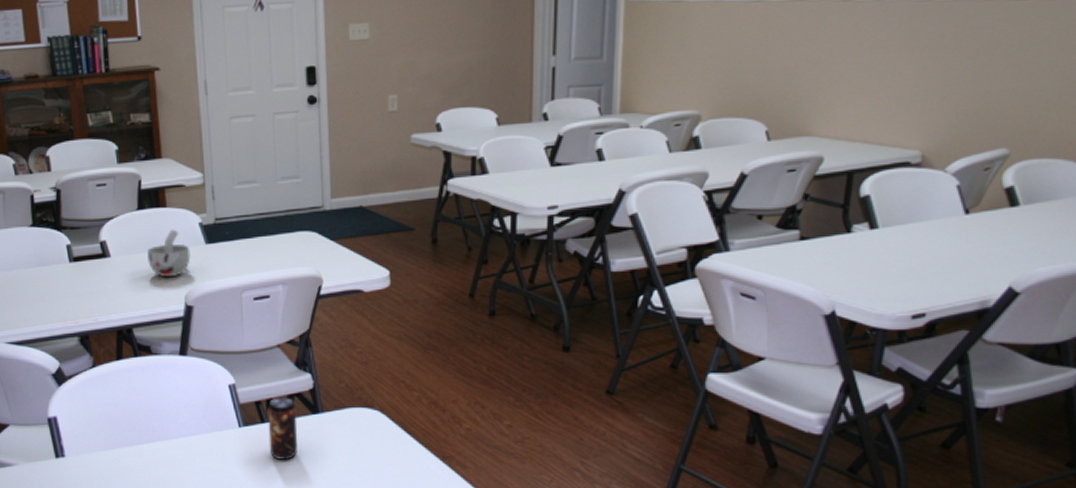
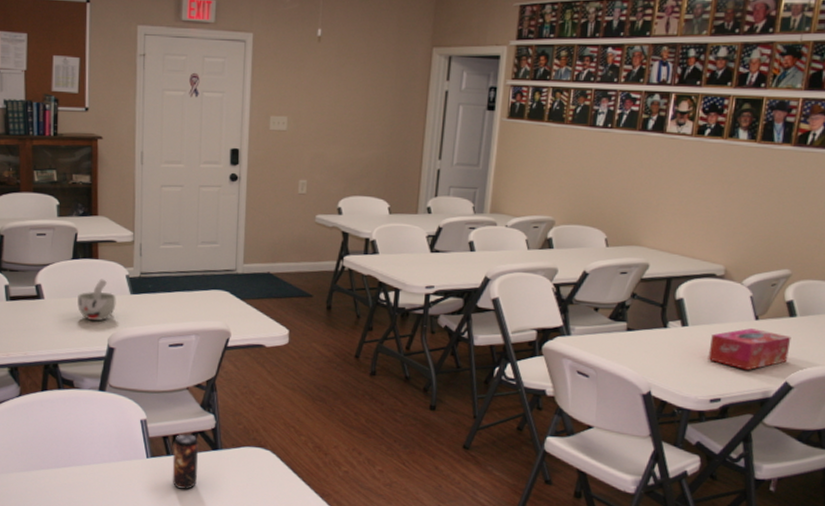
tissue box: none [906,225,1014,276] -> present [708,328,791,370]

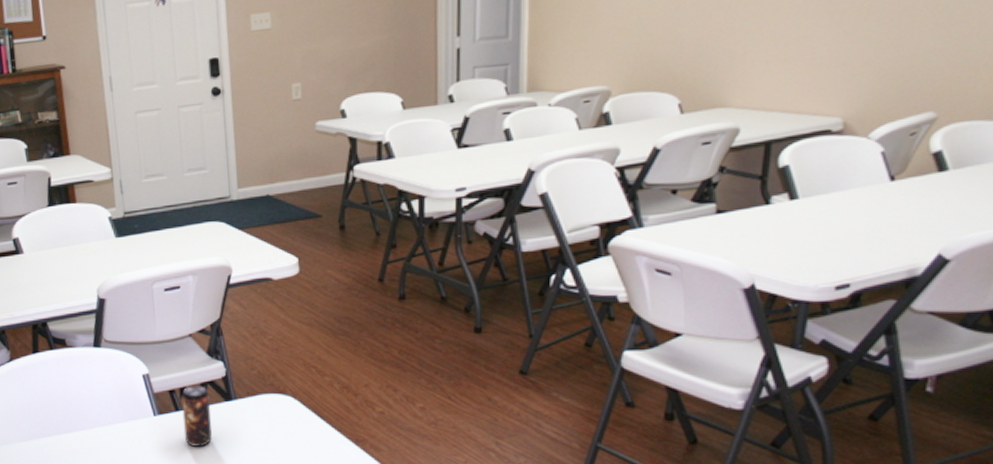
cup: present [77,279,116,321] -> none [59,224,102,272]
tissue box: present [708,328,791,370] -> none [828,192,943,245]

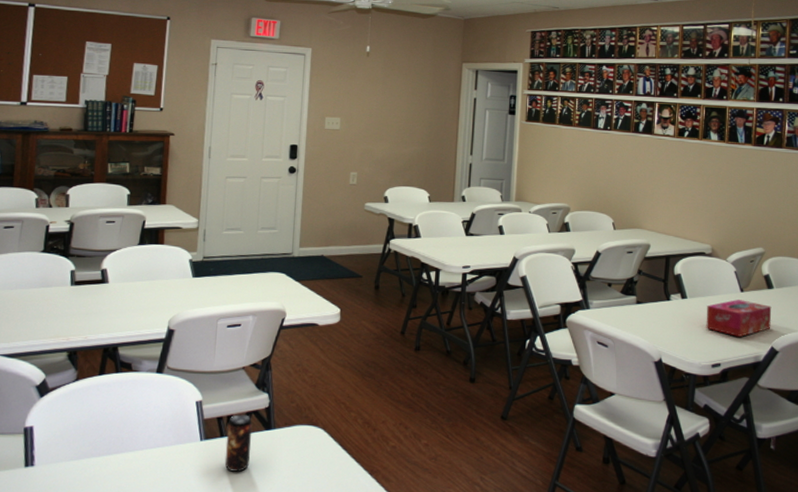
tissue box: none [828,192,943,245] -> present [706,299,772,337]

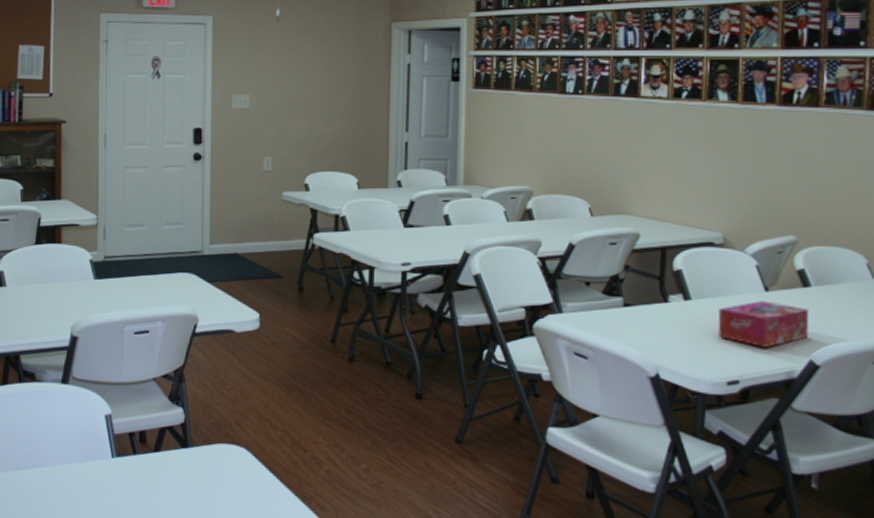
beverage can: present [224,414,253,472] -> none [139,430,168,493]

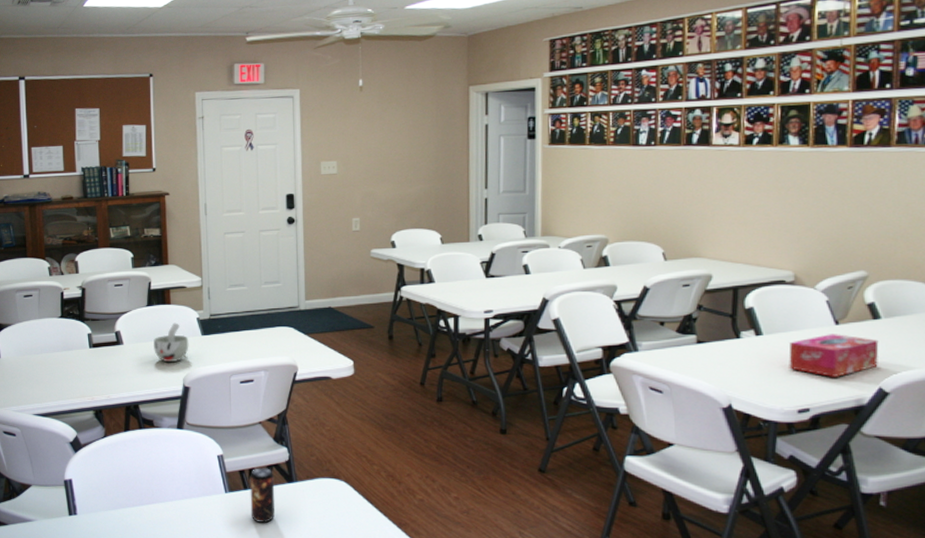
cup: none [40,264,80,309] -> present [154,322,189,363]
beverage can: none [139,430,168,493] -> present [249,467,276,523]

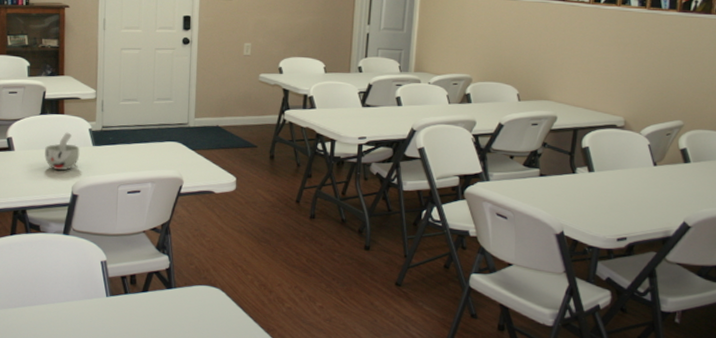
beverage can: present [249,467,276,523] -> none [129,274,155,326]
tissue box: present [788,334,879,377] -> none [613,173,687,211]

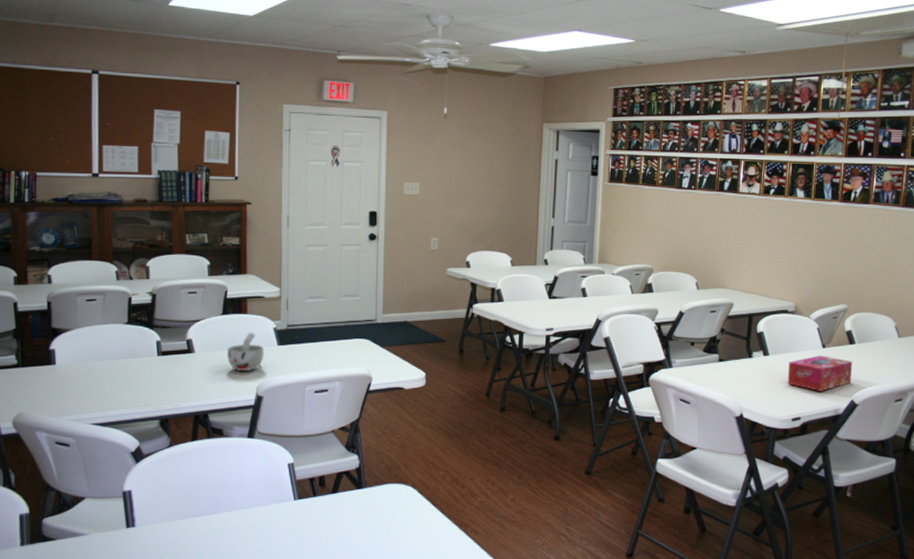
tissue box: none [613,173,687,211] -> present [787,355,853,391]

